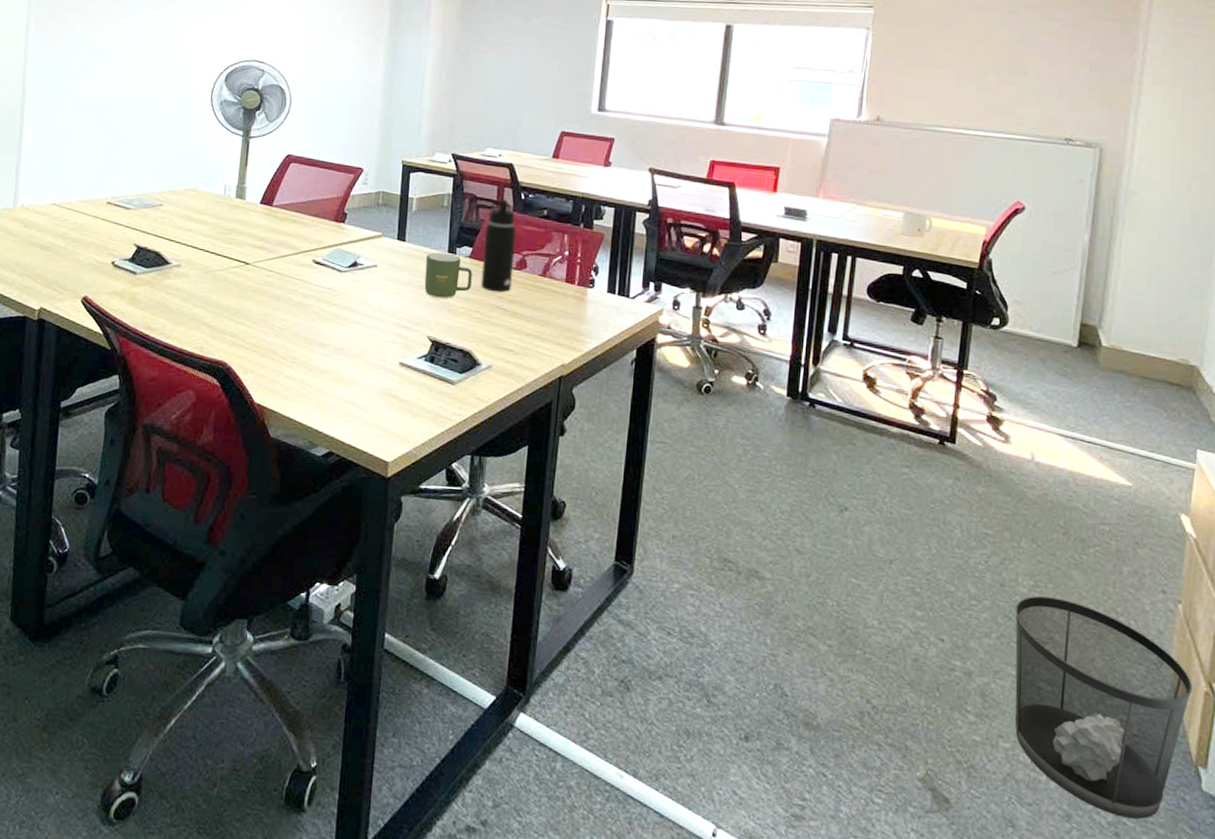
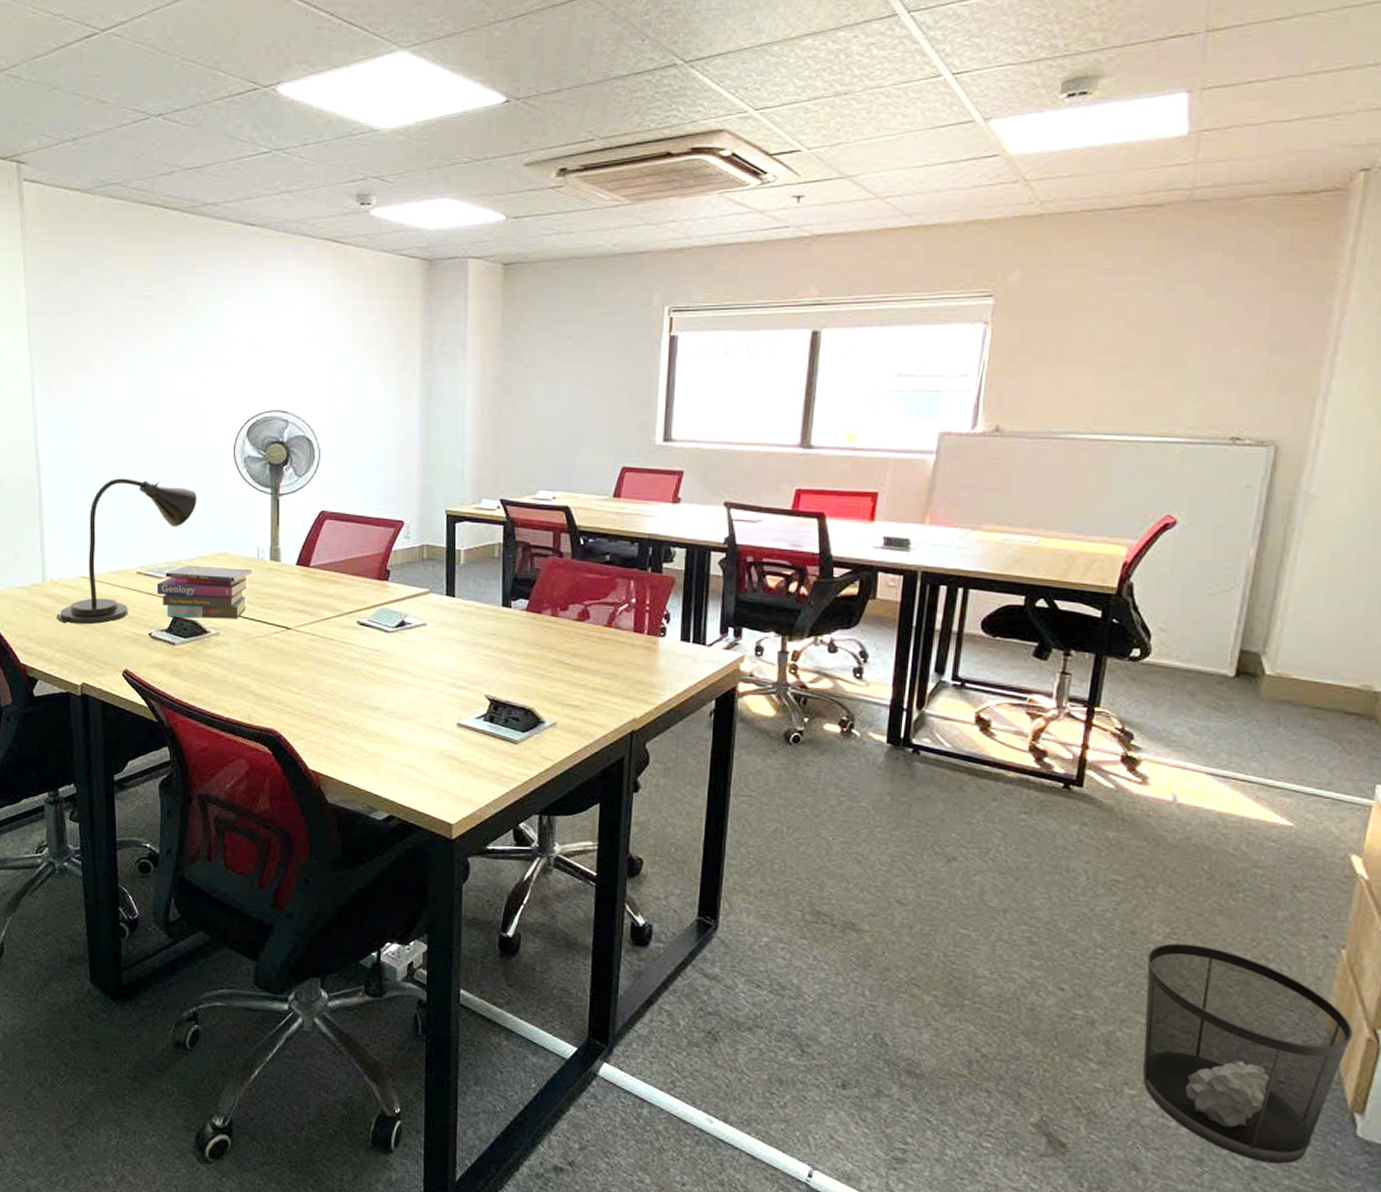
desk lamp: none [23,112,173,250] -> present [57,478,197,625]
books: none [123,198,219,251] -> present [156,565,253,619]
mug: present [424,252,473,299] -> none [478,607,530,656]
water bottle: present [480,199,516,293] -> none [540,545,576,646]
mug: present [901,211,933,238] -> none [1023,534,1062,564]

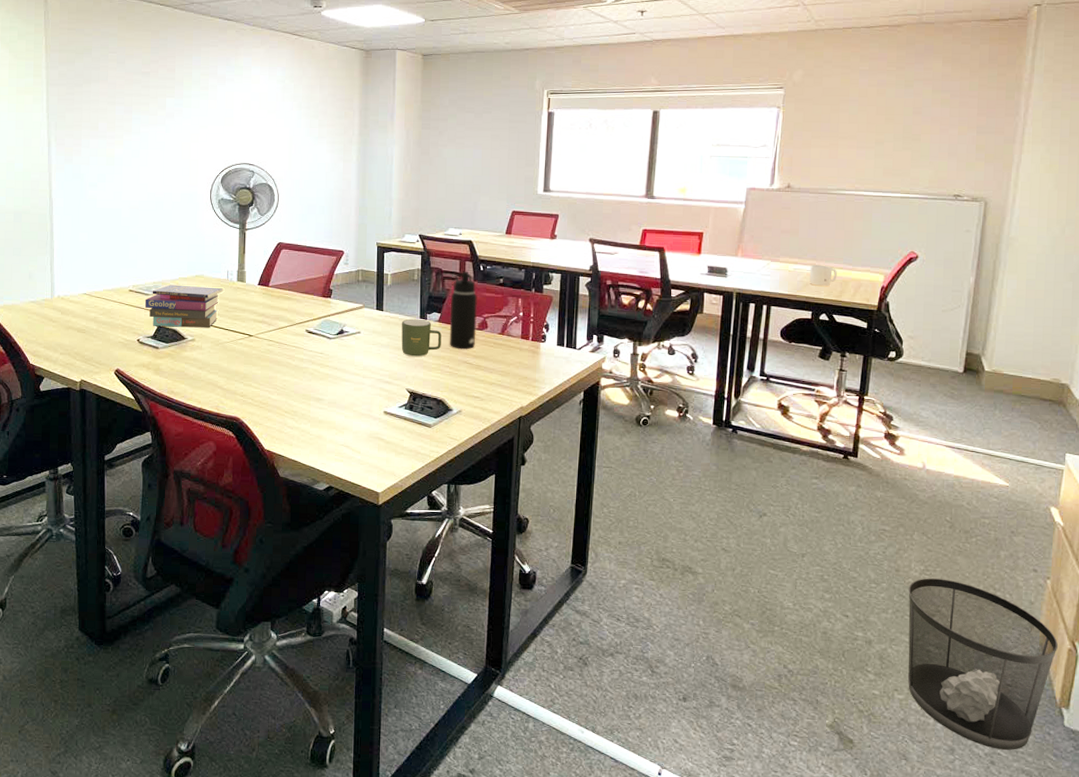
desk lamp: present [57,478,197,625] -> none [62,215,180,332]
mug: none [478,607,530,656] -> present [401,319,442,358]
water bottle: none [540,545,576,646] -> present [449,271,477,350]
mug: none [1023,534,1062,564] -> present [810,264,837,287]

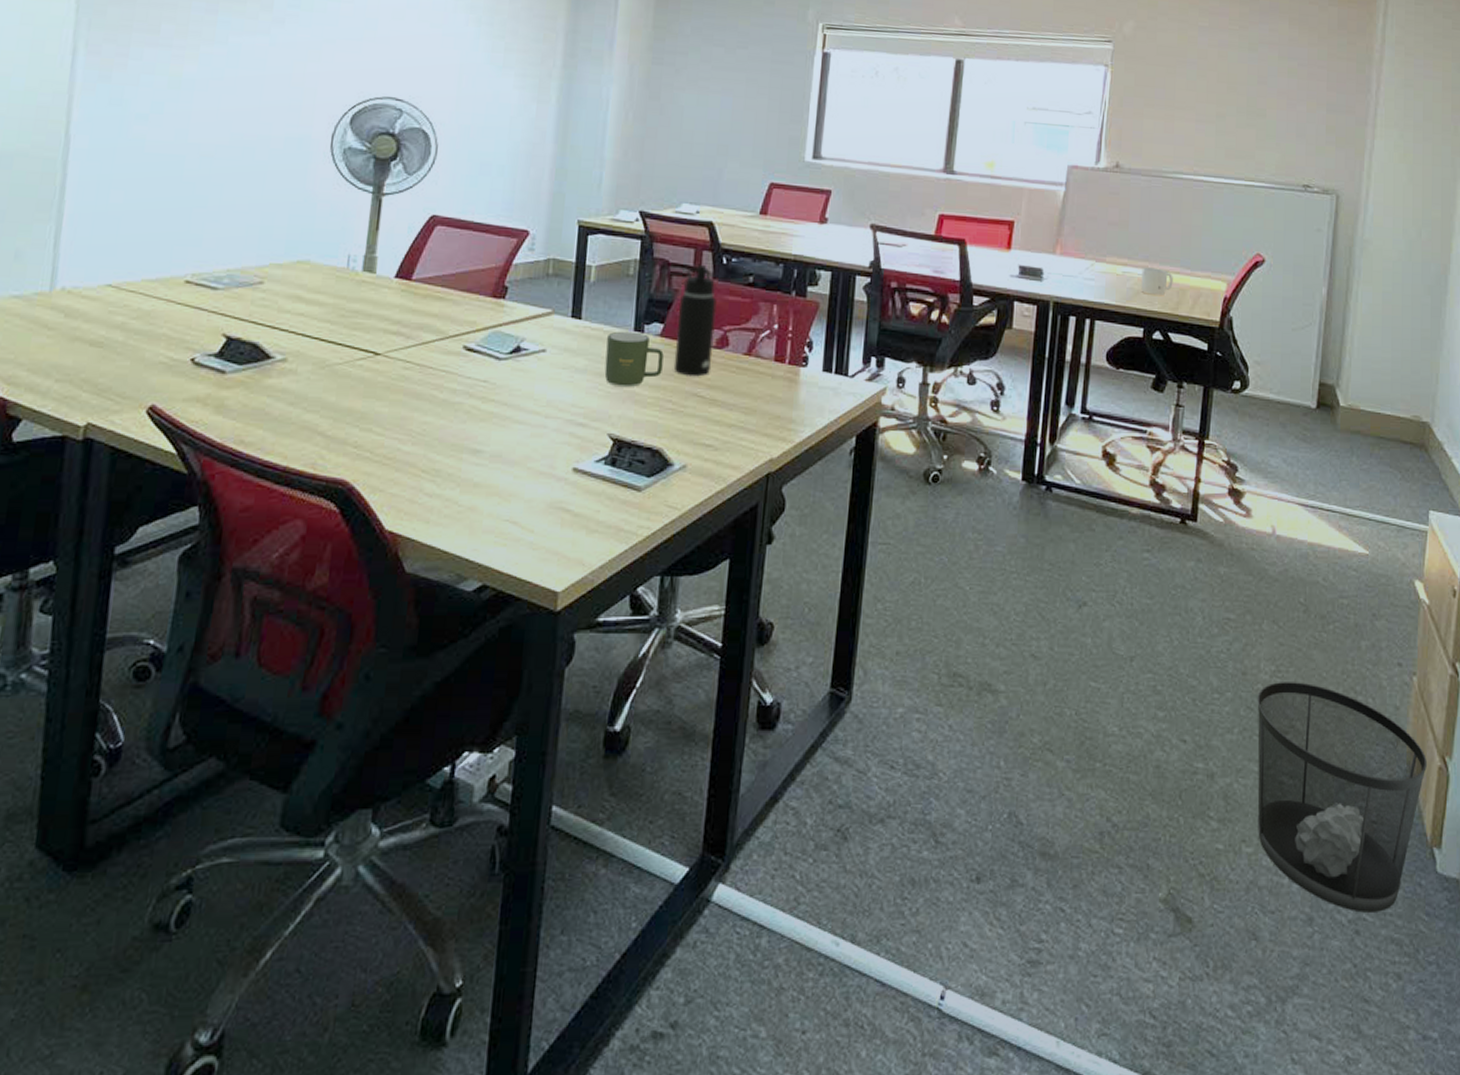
books: present [144,284,224,328] -> none [208,274,340,341]

